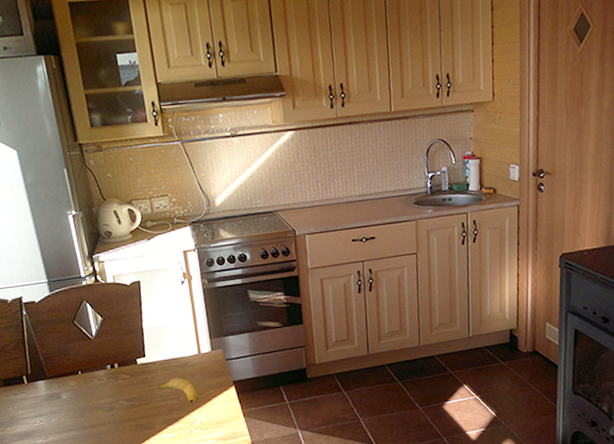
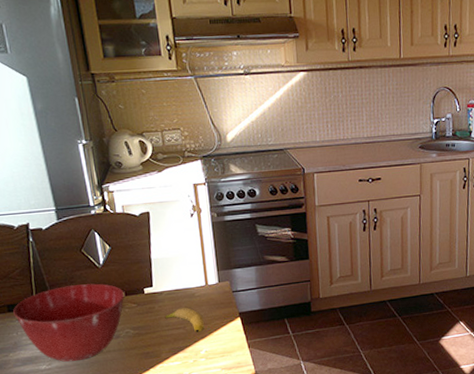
mixing bowl: none [9,355,118,436] -> present [13,283,125,362]

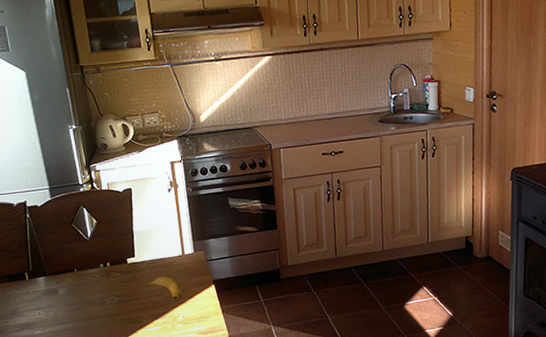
mixing bowl: present [13,283,125,362] -> none [12,254,110,327]

